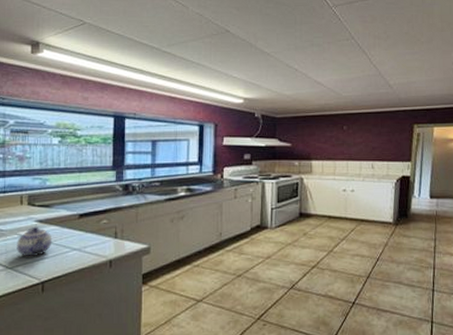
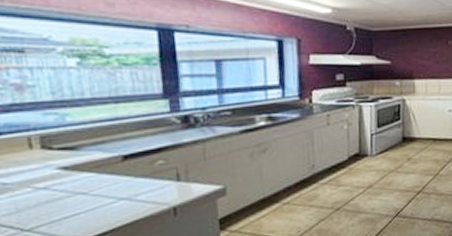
teapot: present [16,226,53,257] -> none [32,175,88,215]

